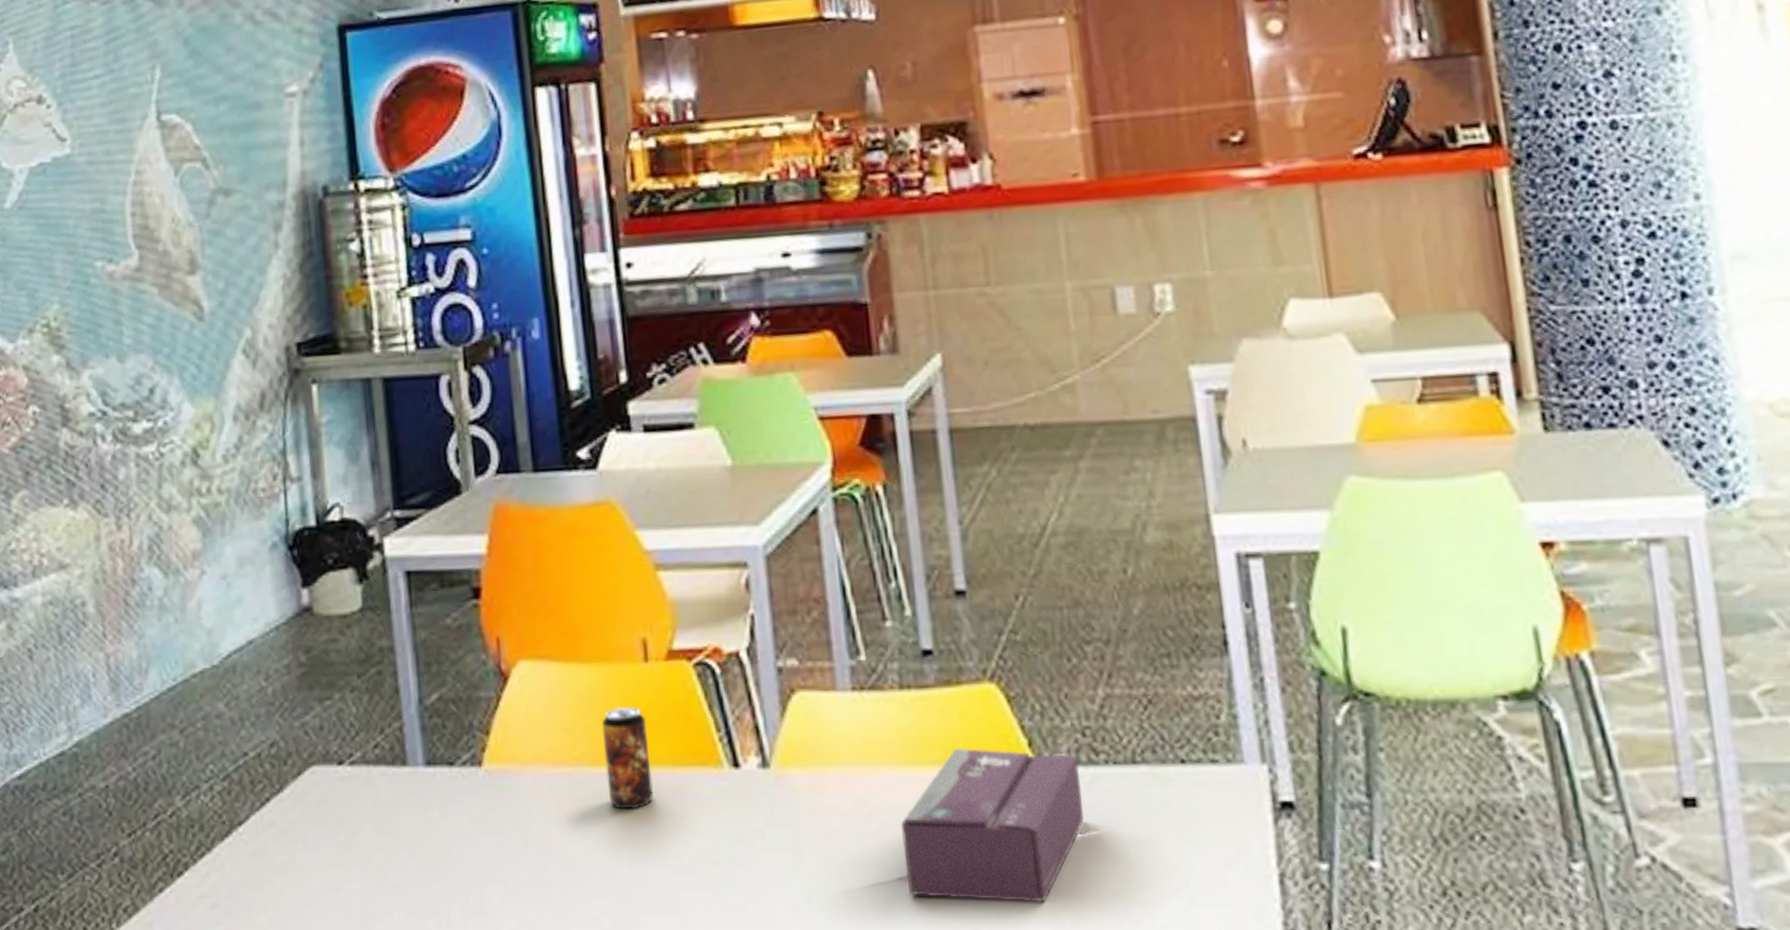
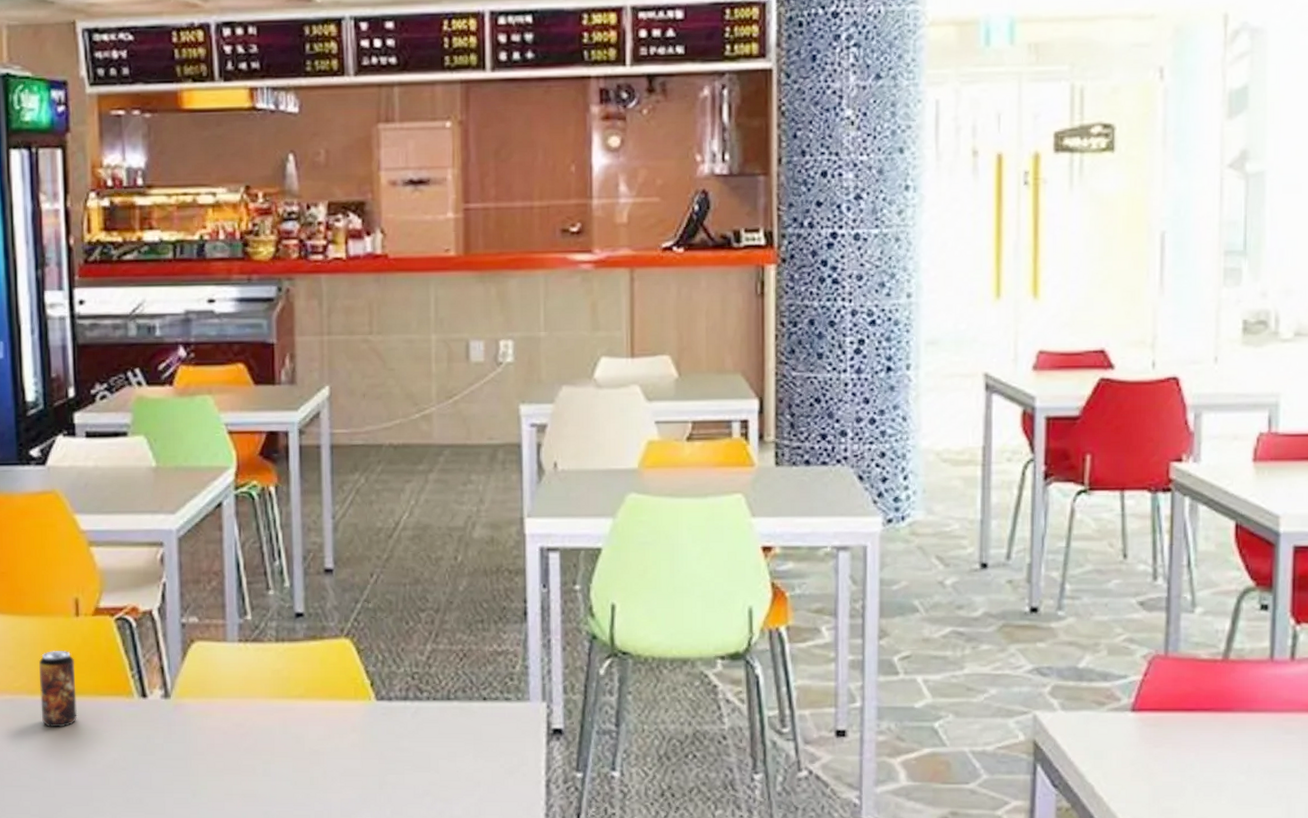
tissue box: present [900,747,1084,903] -> none [268,686,408,799]

